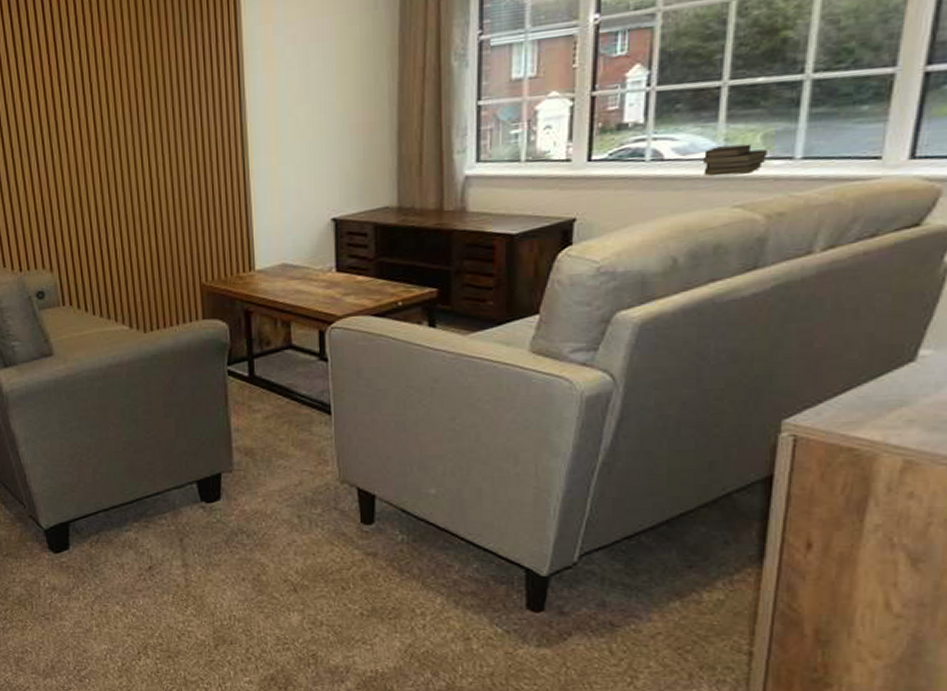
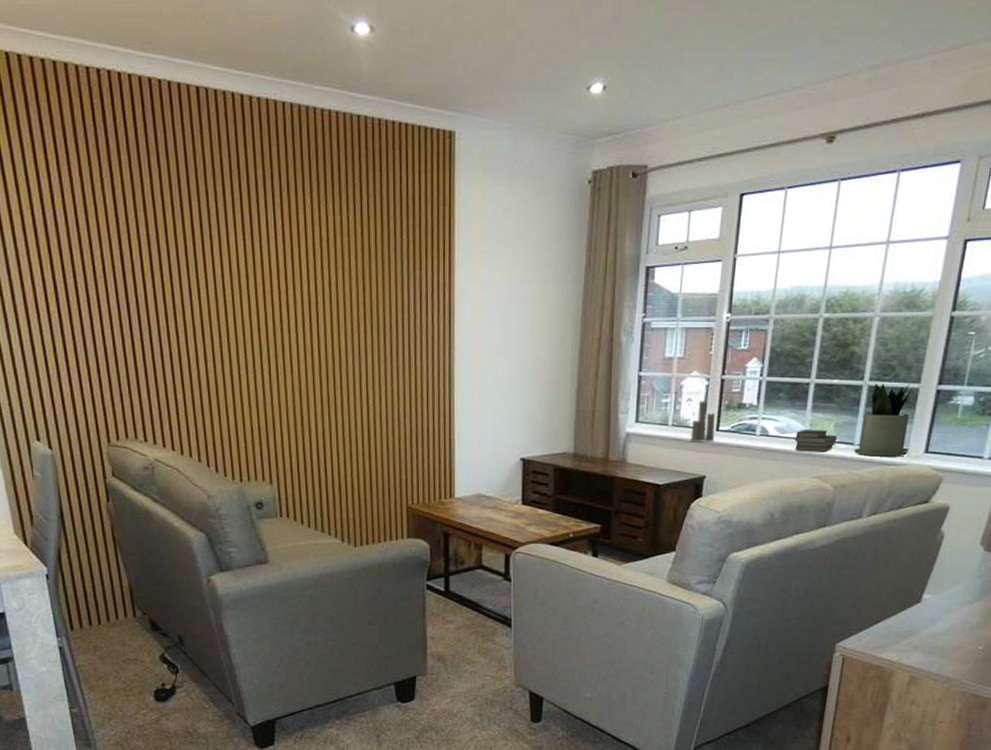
candle: none [552,123,586,179] -> present [690,398,715,442]
planter: none [795,68,886,173] -> present [854,383,914,457]

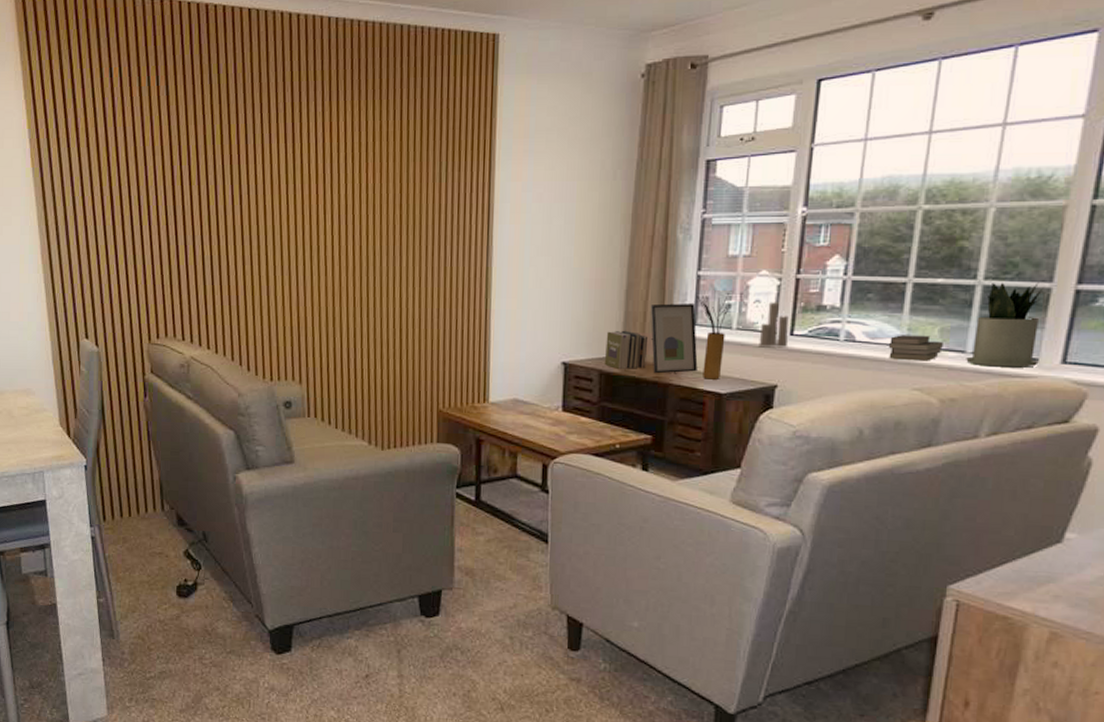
books: none [558,427,597,464] -> present [604,330,649,369]
picture frame: none [598,401,639,468] -> present [650,302,698,374]
vase: none [638,393,669,472] -> present [696,293,733,380]

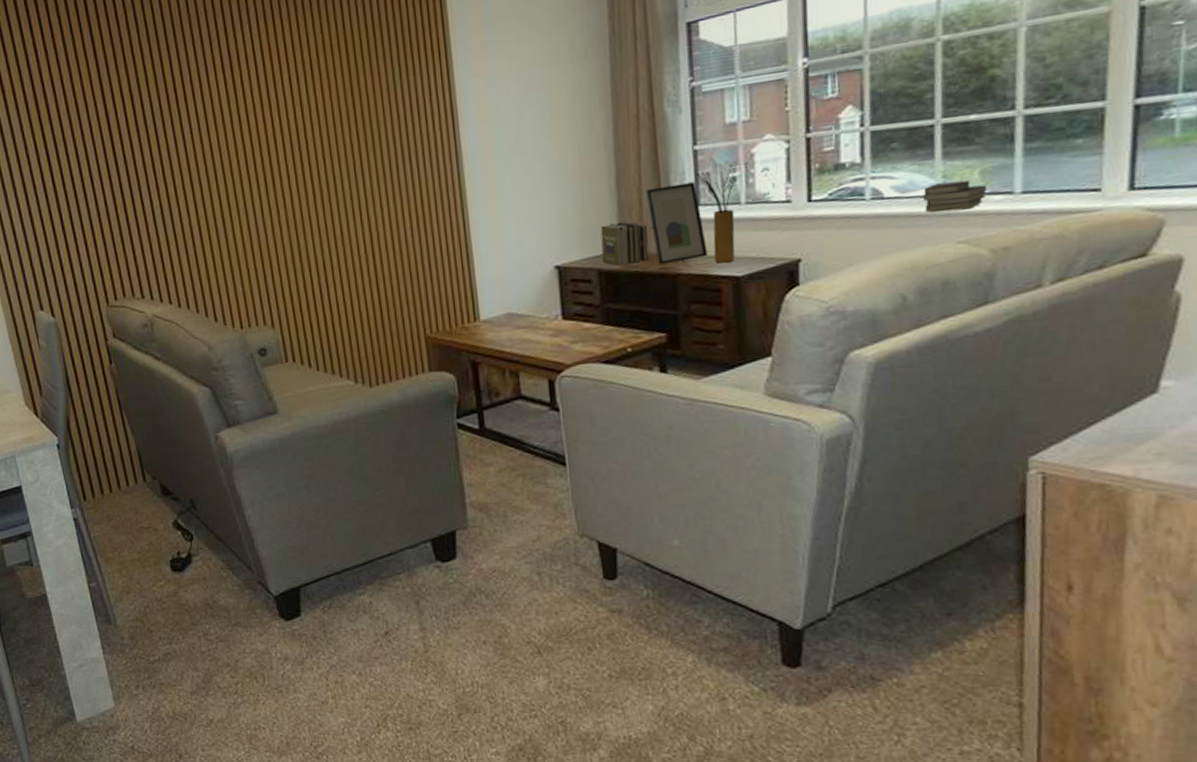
candle: present [759,299,789,348] -> none [773,164,808,220]
planter: present [966,282,1044,368] -> none [1015,102,1102,206]

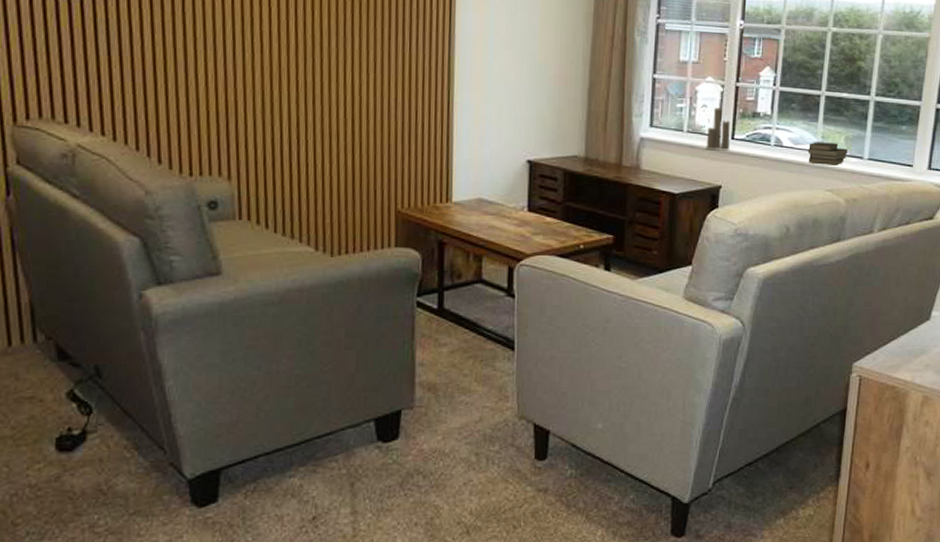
books: present [600,221,649,266] -> none [568,129,610,169]
picture frame: present [645,181,708,265] -> none [611,104,654,174]
vase: present [696,165,738,263] -> none [652,97,684,180]
candle: none [773,164,808,220] -> present [706,105,730,151]

